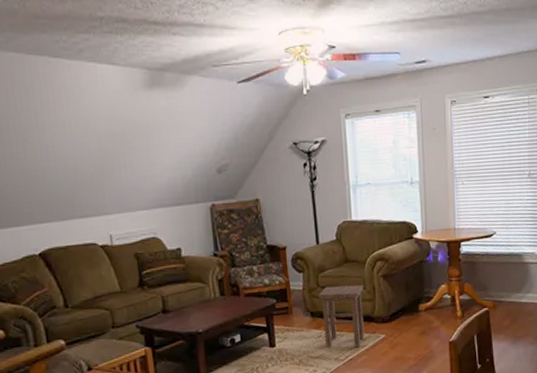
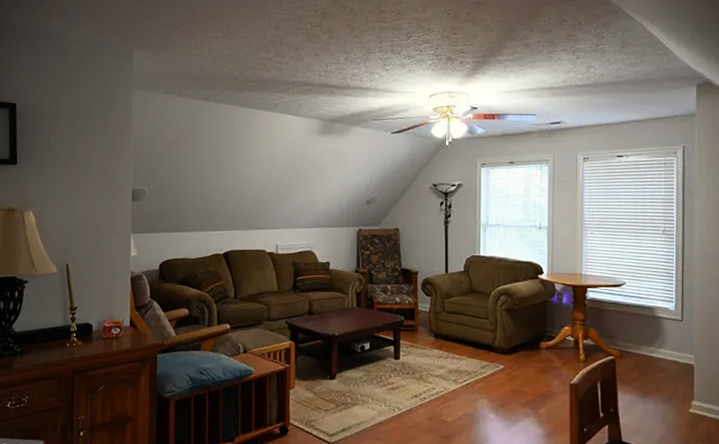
stool: present [318,284,365,349] -> none [443,312,487,374]

